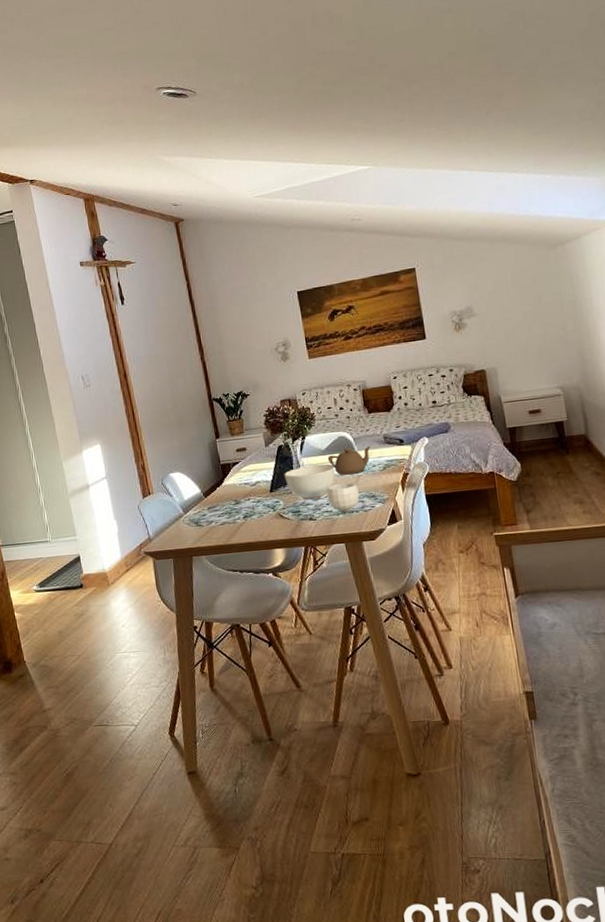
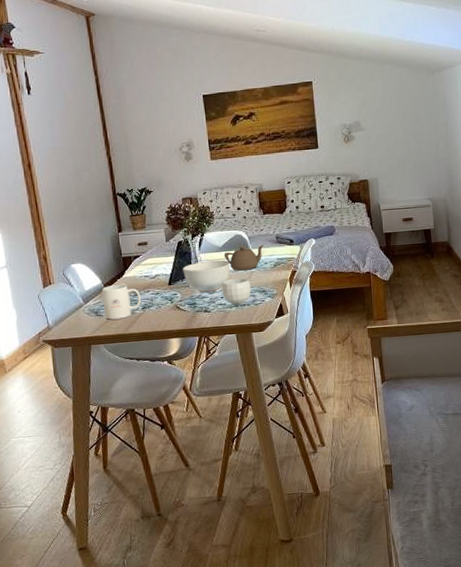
mug: none [201,492,243,530] -> present [101,284,142,320]

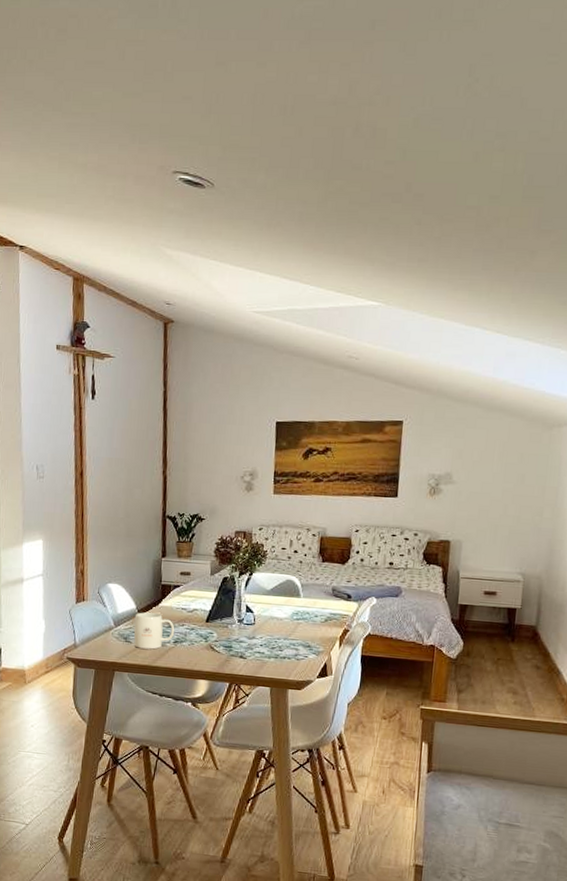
bowl: present [183,260,230,293] -> none [223,602,276,637]
cup: present [221,277,251,305] -> none [262,626,296,657]
teapot: present [224,244,265,271] -> none [270,593,318,621]

